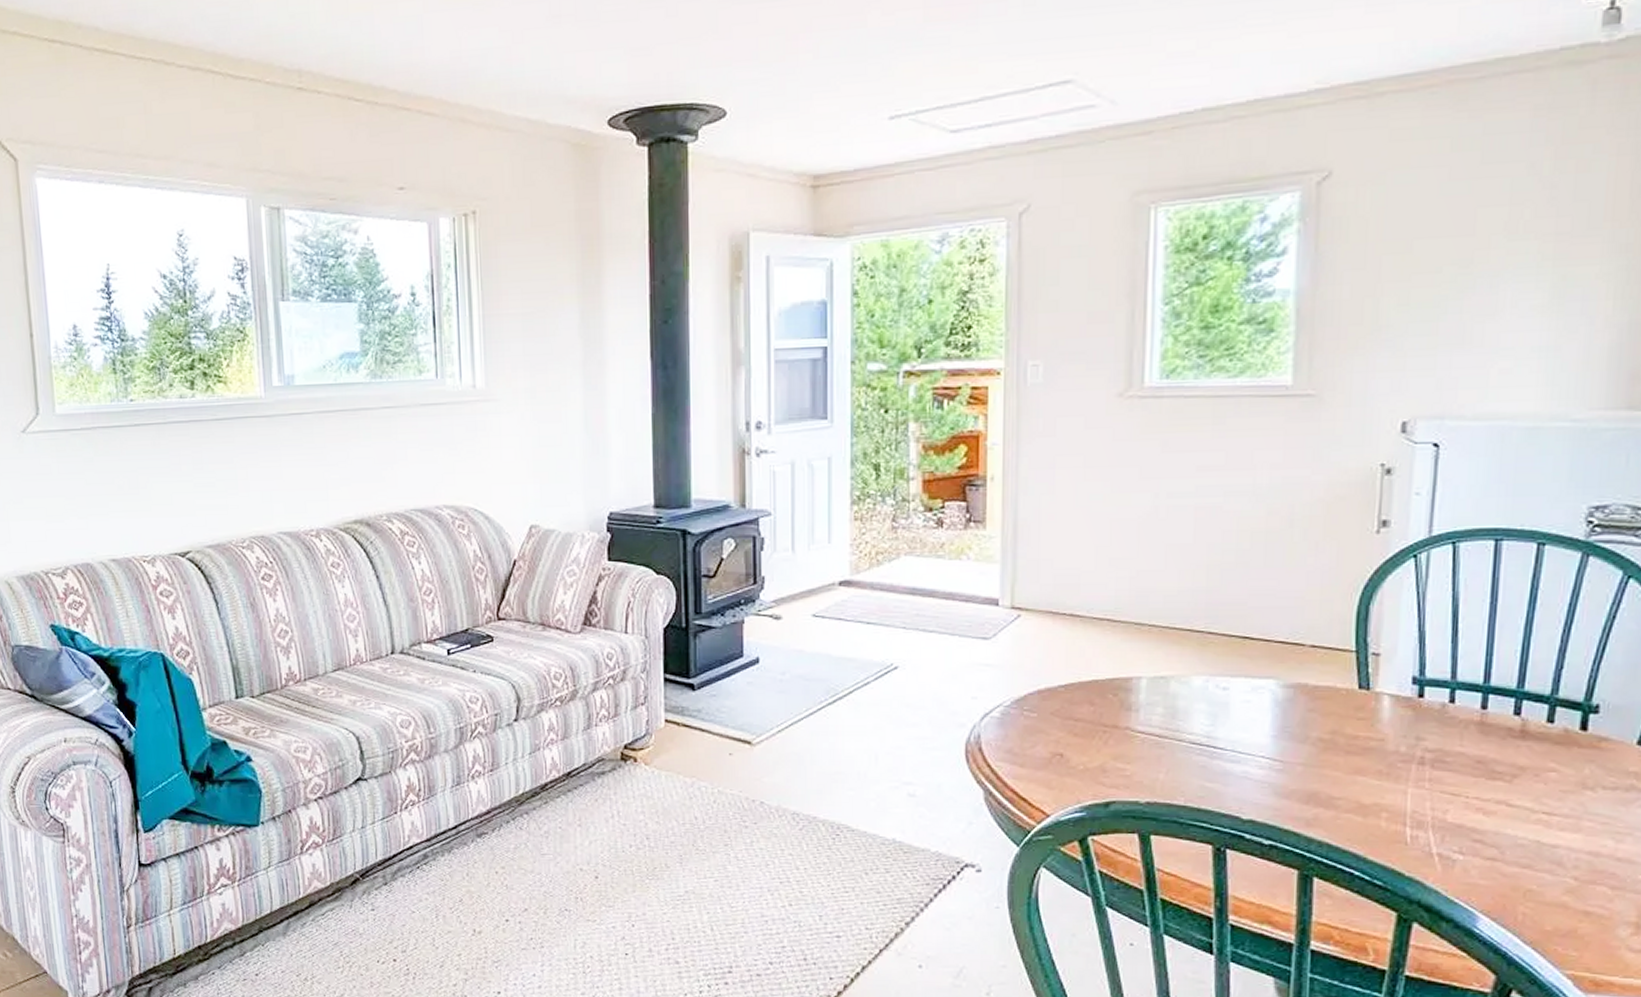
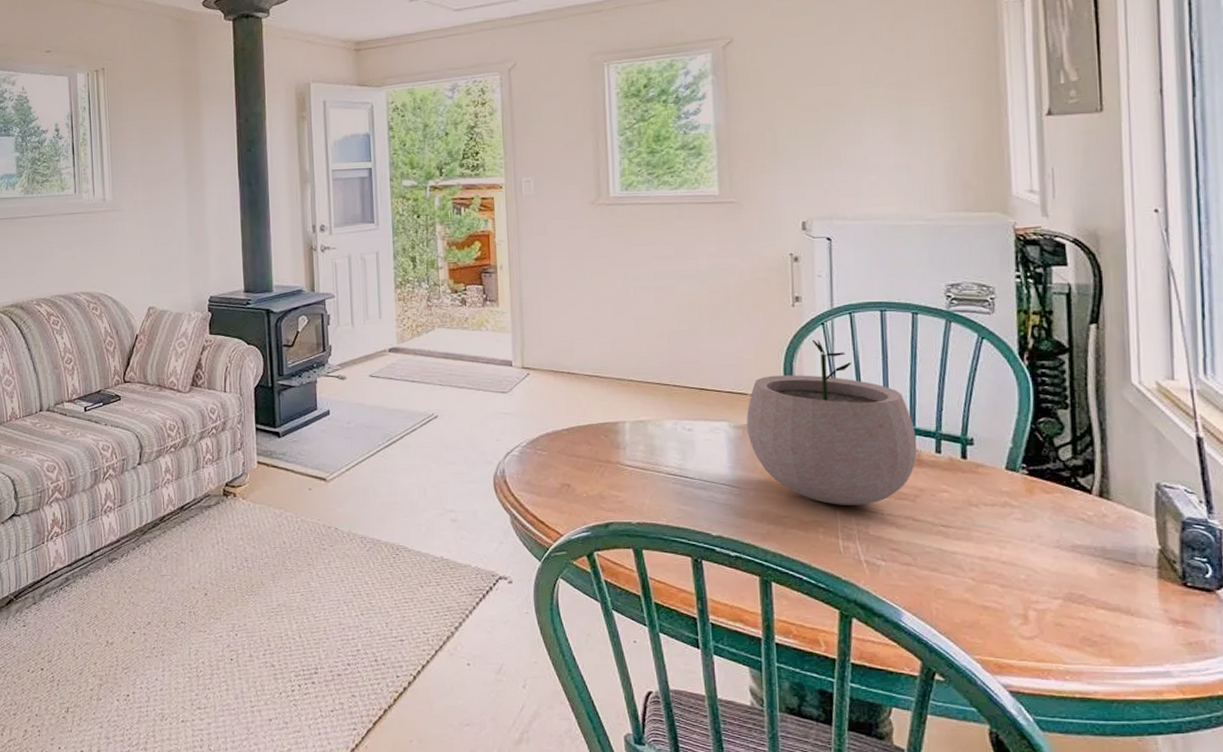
plant pot: none [1300,577,1524,786] -> present [746,340,917,505]

